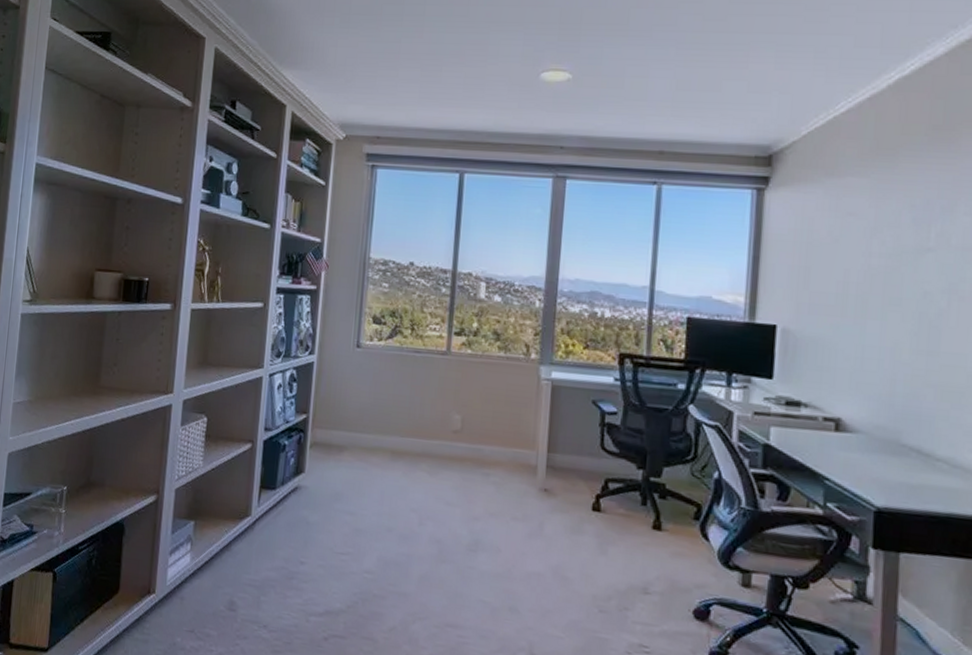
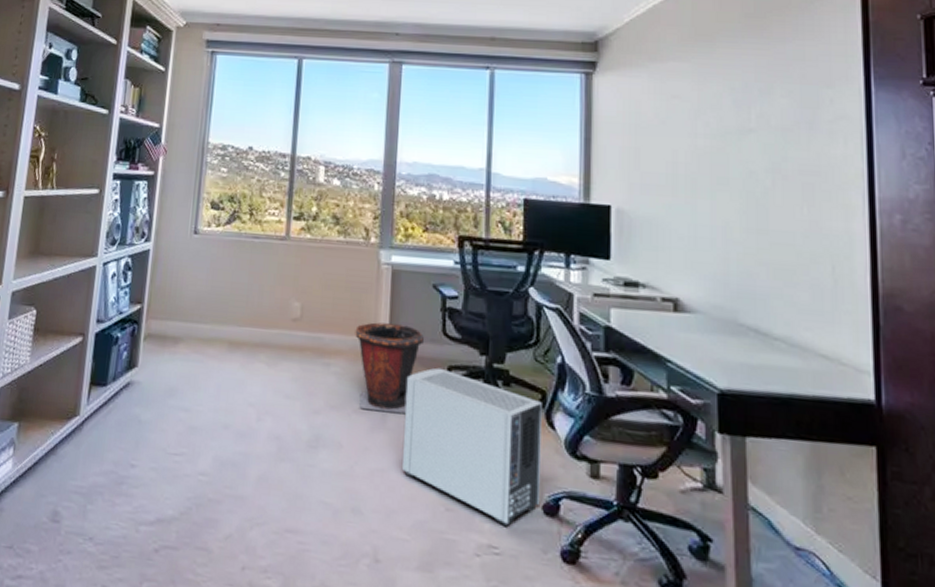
waste bin: none [514,435,582,522] -> present [355,322,424,413]
air purifier: none [557,480,697,629] -> present [401,367,542,528]

